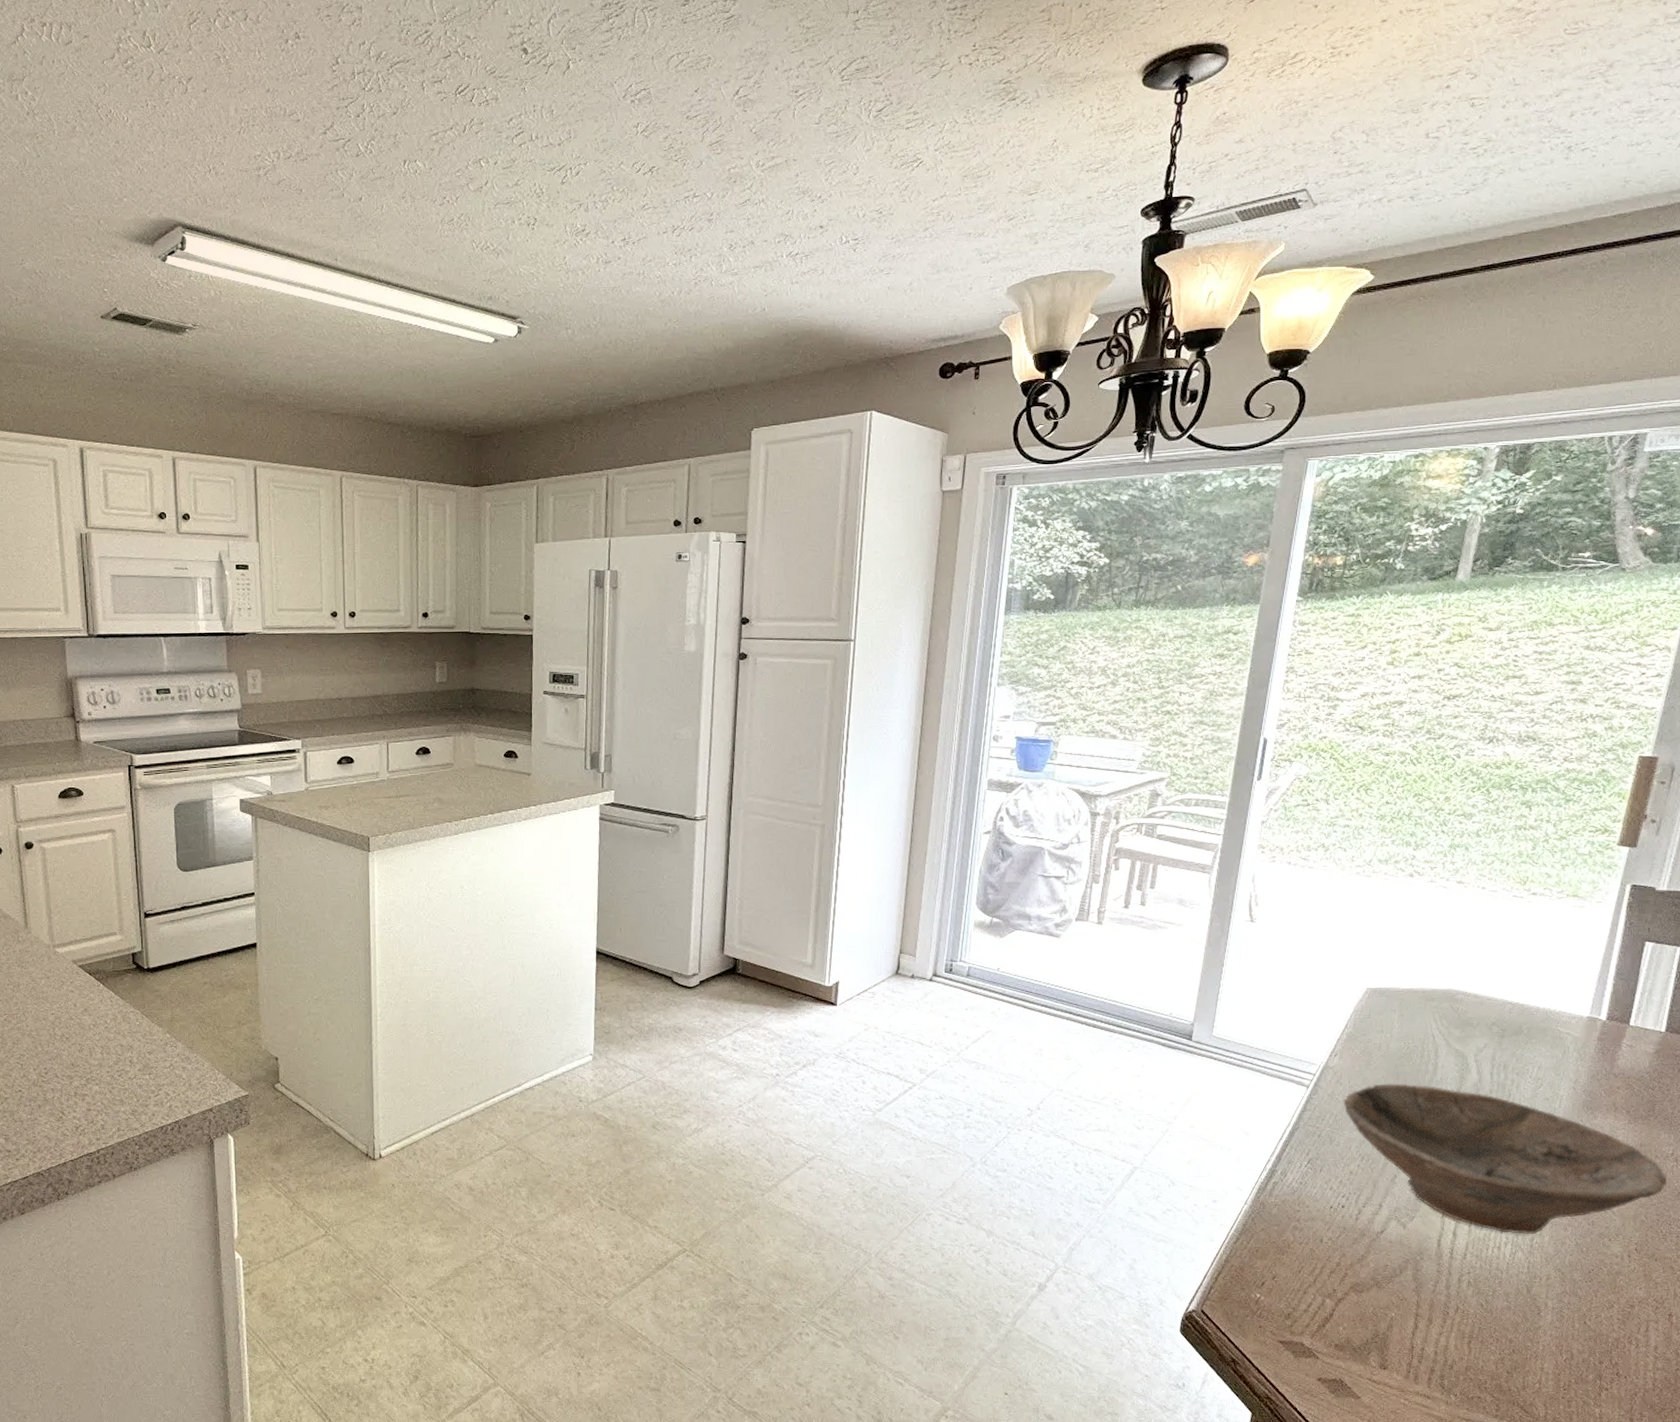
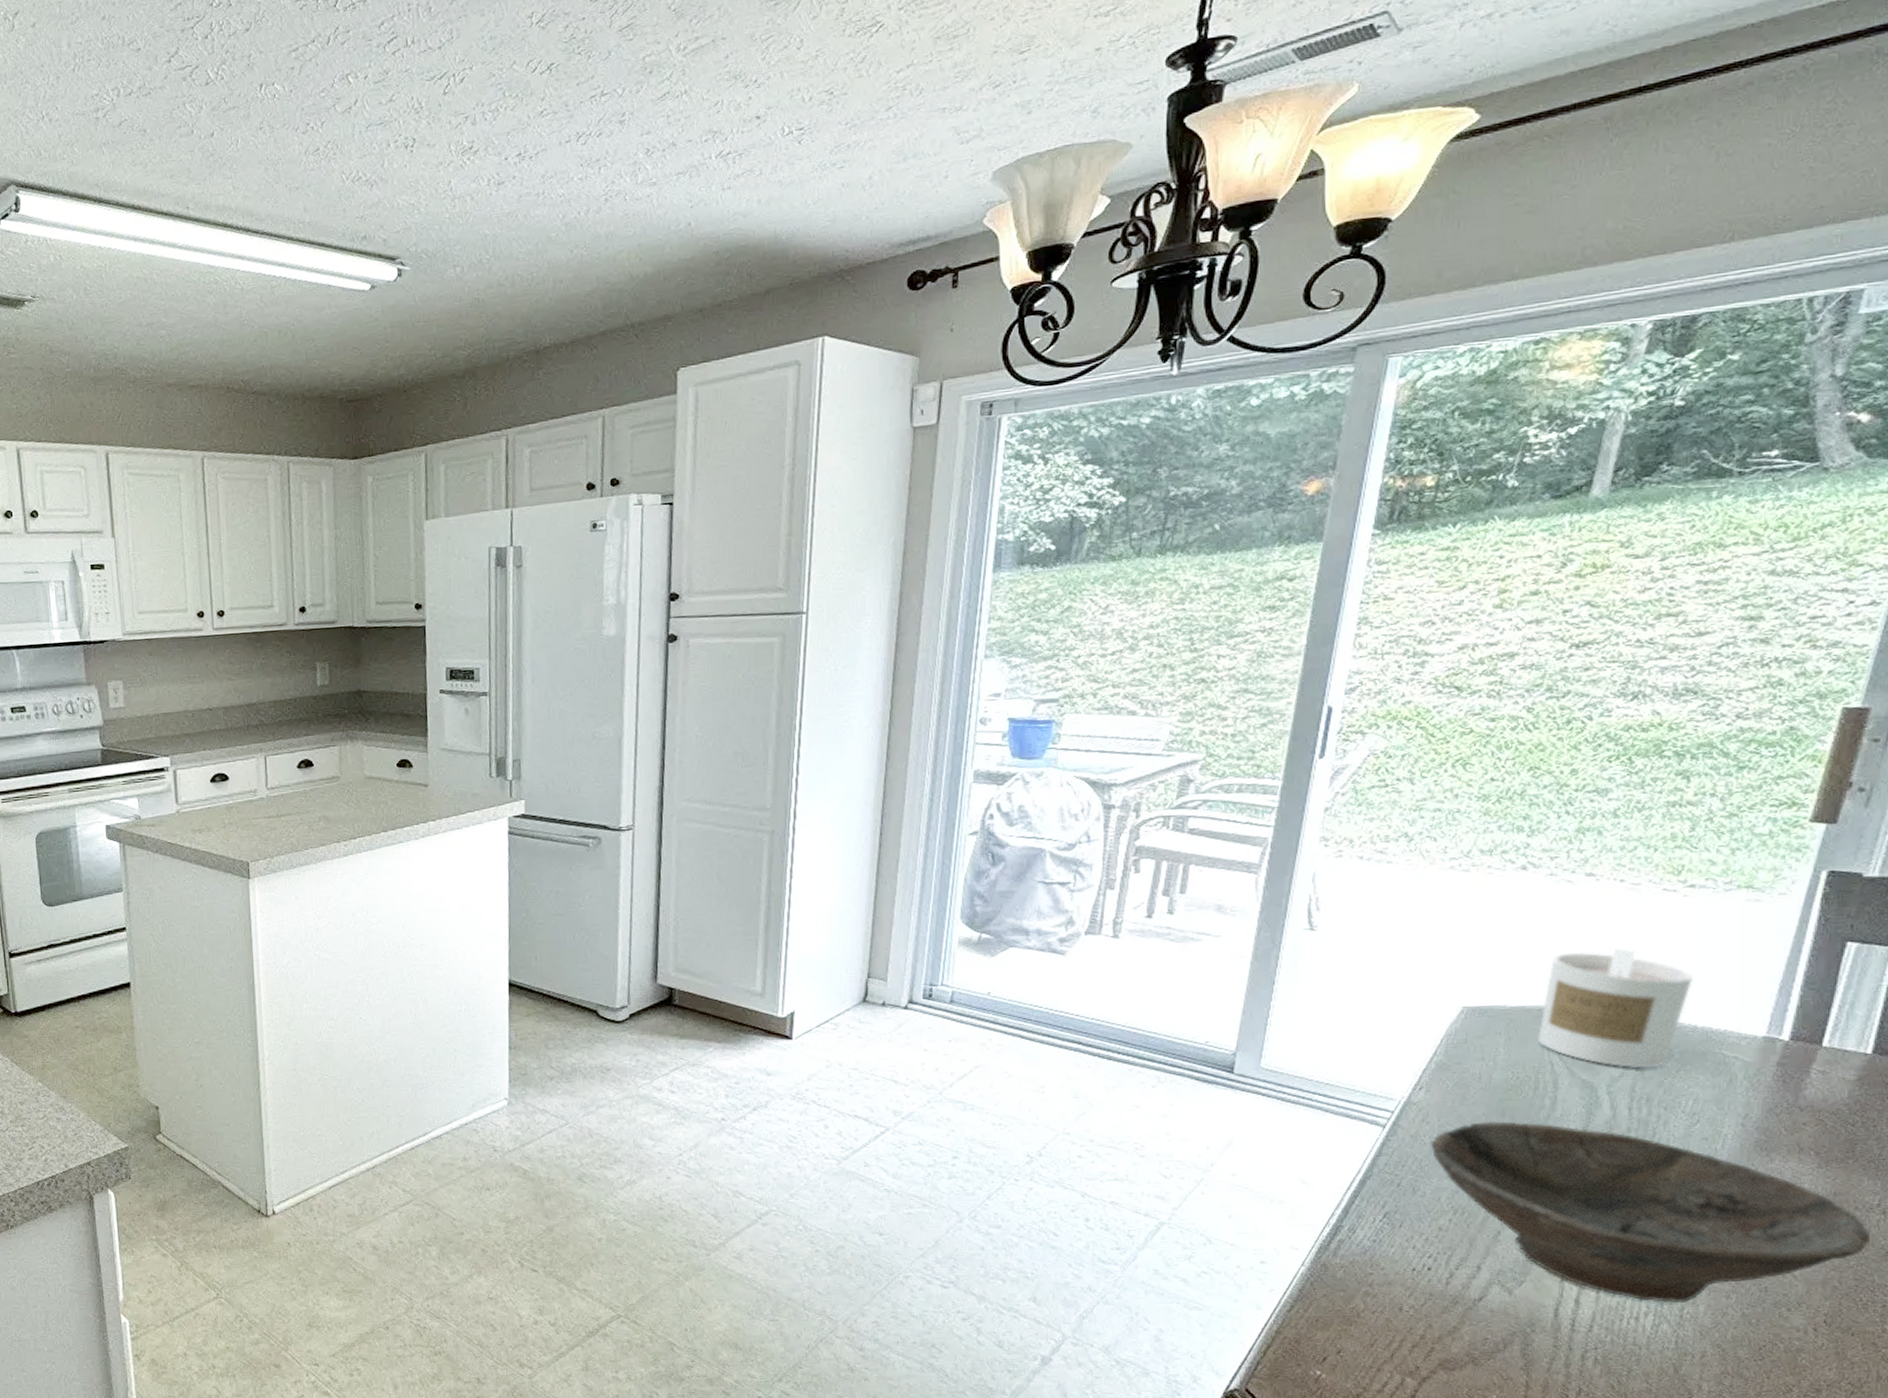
candle: none [1423,942,1537,1041] -> present [1538,948,1694,1068]

